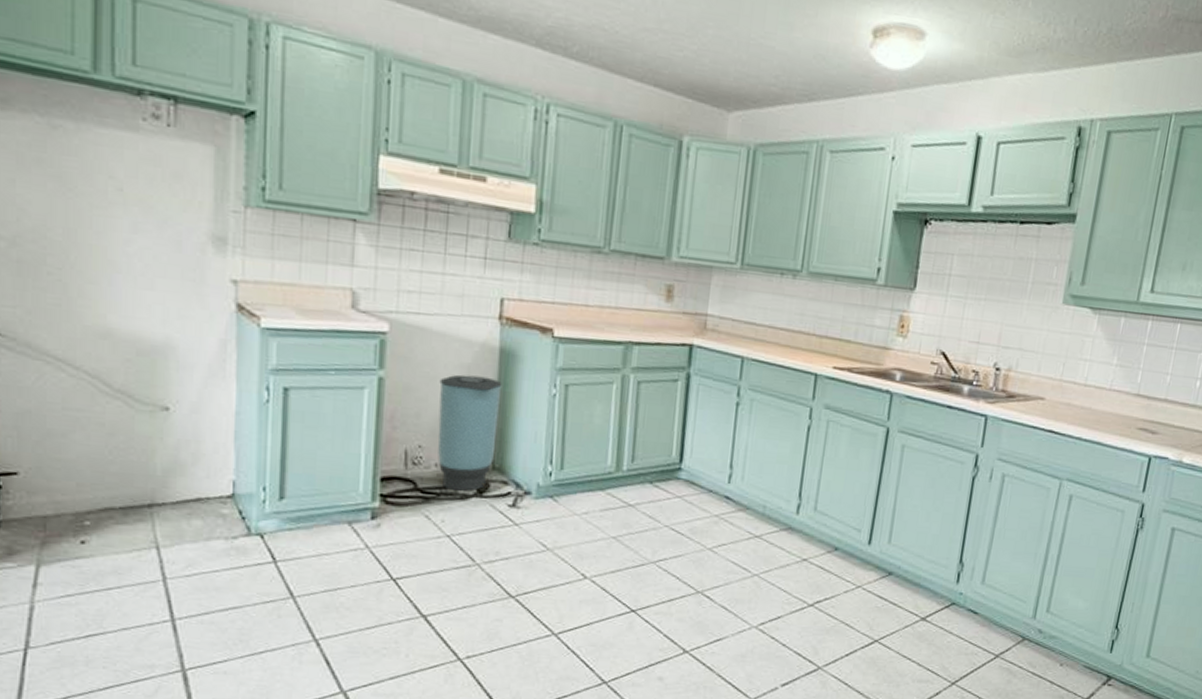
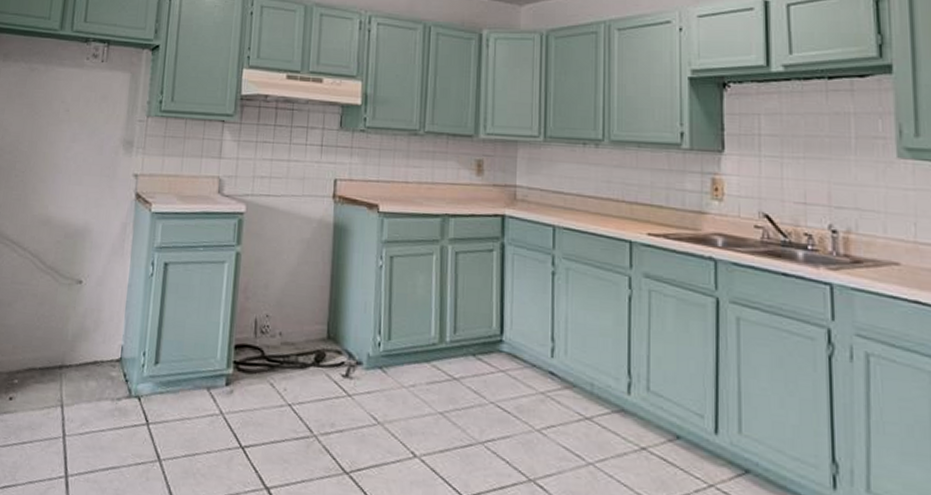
trash can: present [437,374,502,491] -> none [282,248,336,360]

